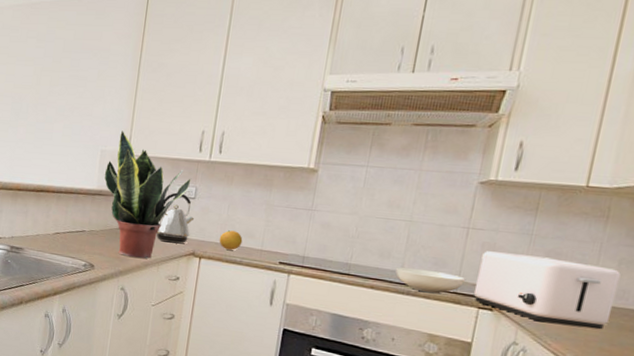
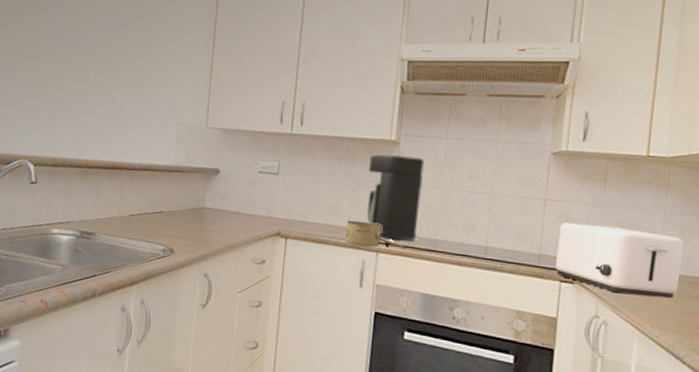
potted plant: present [104,130,192,259] -> none [181,101,274,241]
kettle: present [156,192,195,244] -> none [239,167,279,224]
fruit: present [219,230,243,250] -> none [305,207,329,229]
cooking pot: none [257,243,318,270] -> present [344,220,406,248]
coffee maker: none [280,181,343,264] -> present [367,154,424,241]
bowl: present [395,267,466,294] -> none [480,241,547,269]

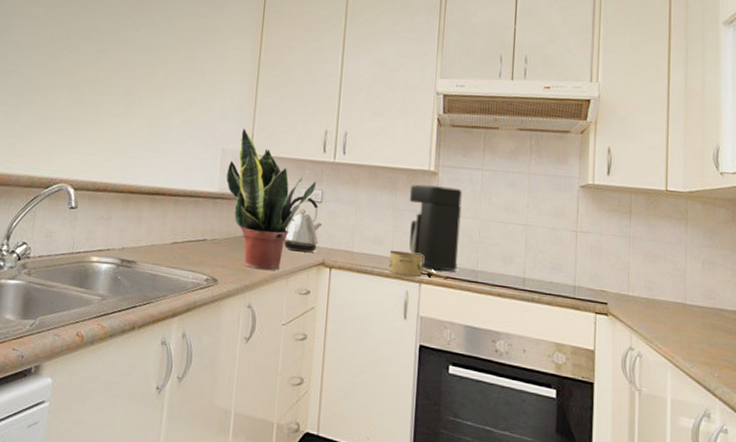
potted plant: none [181,101,274,241] -> present [226,128,317,271]
kettle: none [239,167,279,224] -> present [283,195,323,253]
toaster: present [554,222,684,299] -> none [589,254,705,331]

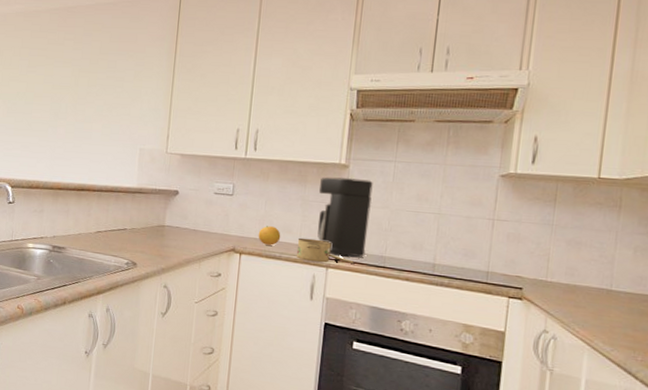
potted plant: present [226,128,317,271] -> none [143,129,229,256]
kettle: present [283,195,323,253] -> none [196,189,234,240]
fruit: none [348,237,372,259] -> present [258,226,281,246]

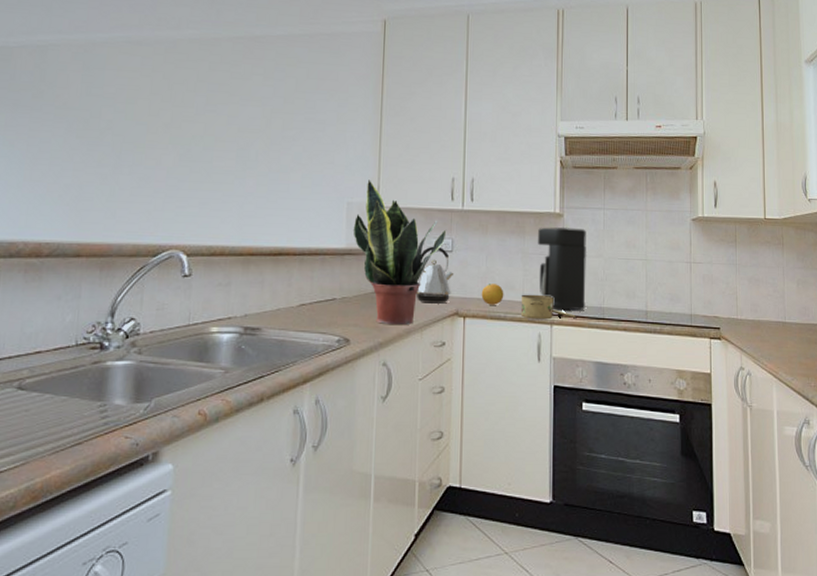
potted plant: none [143,129,229,256] -> present [353,180,447,325]
kettle: none [196,189,234,240] -> present [416,246,454,304]

